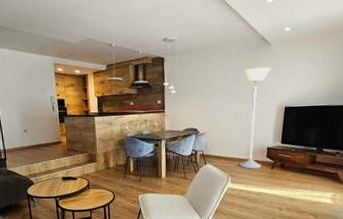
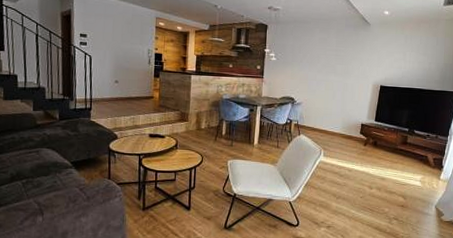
floor lamp: present [239,66,271,169] -> none [333,44,369,144]

